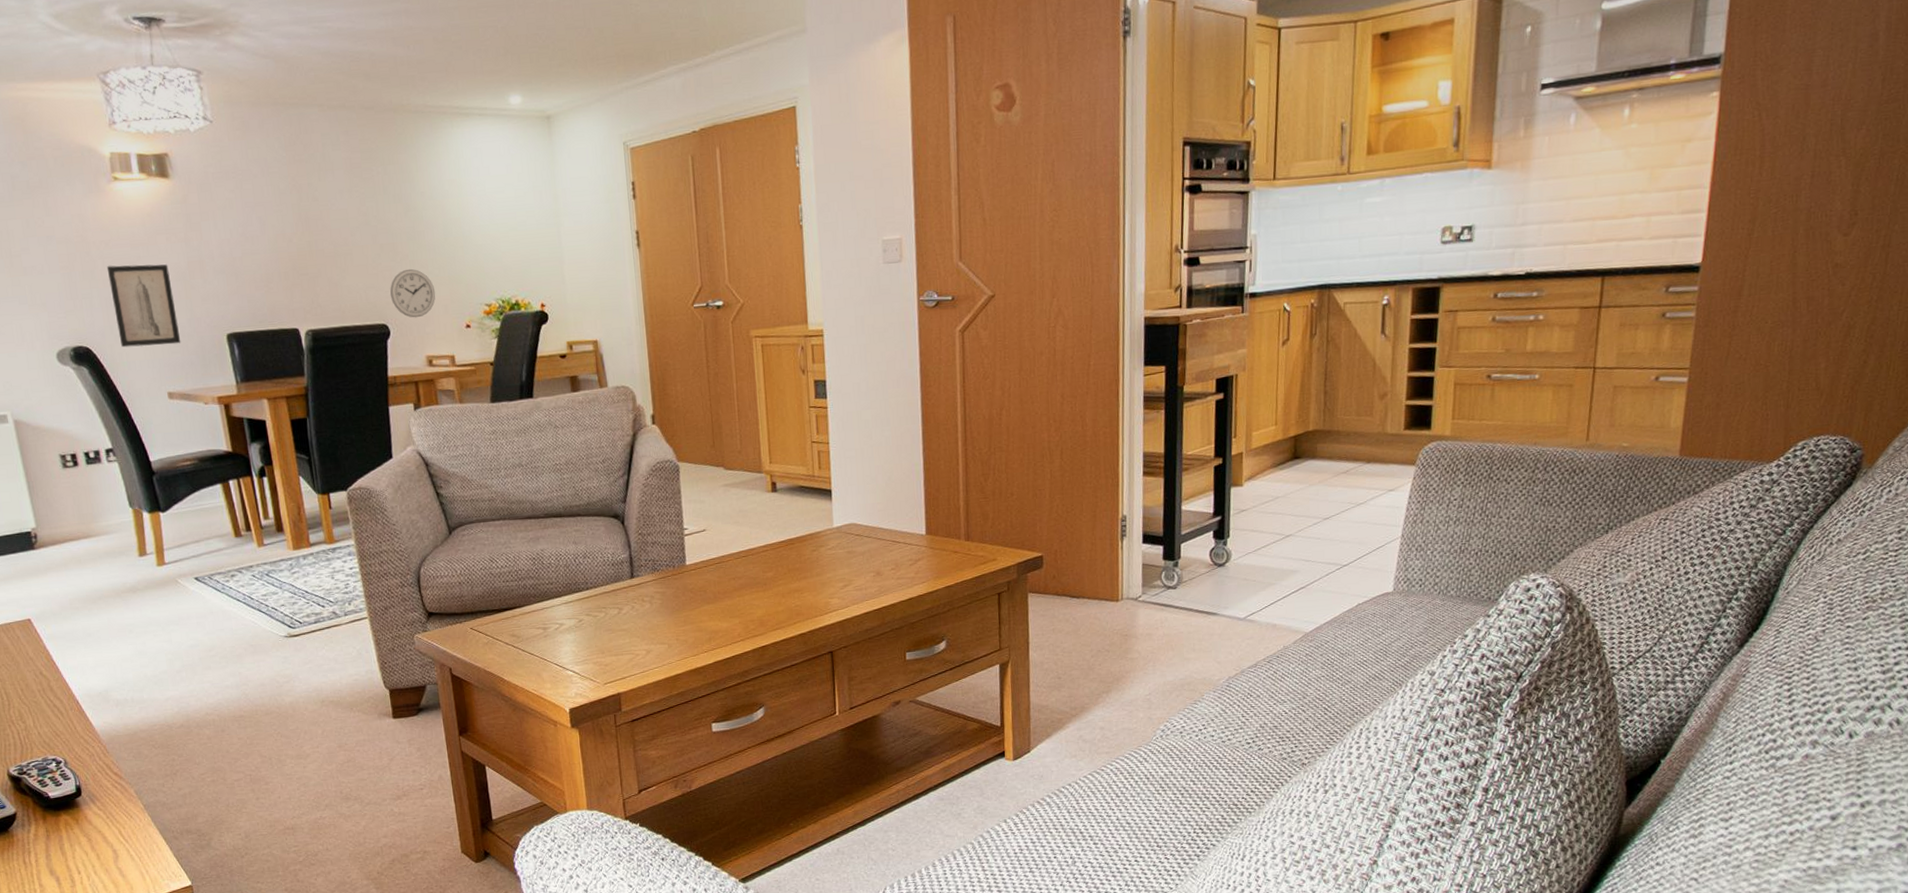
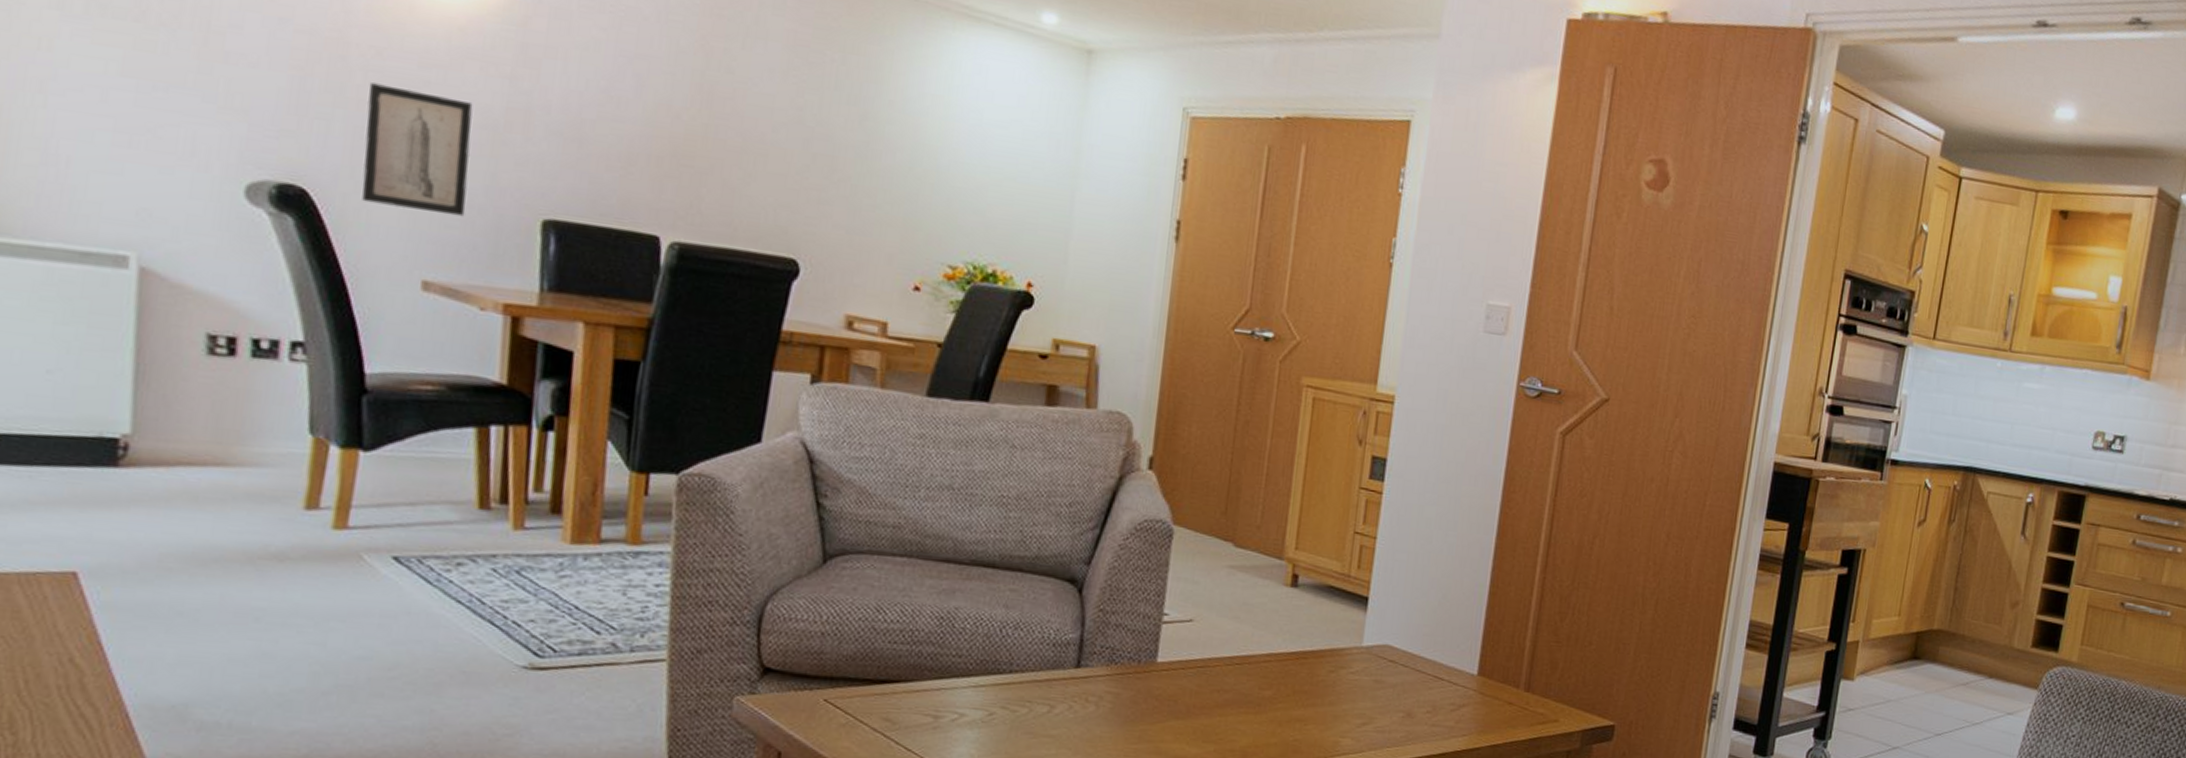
wall clock: present [390,268,436,318] -> none [812,194,880,262]

